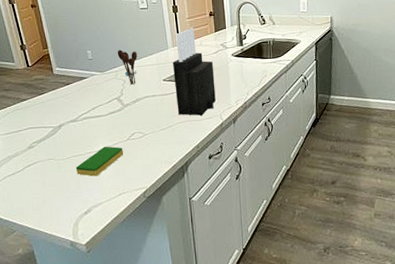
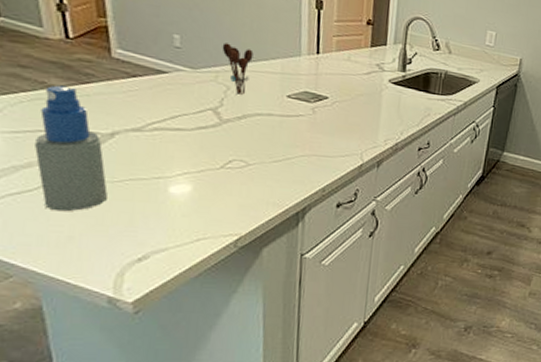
spray bottle: none [18,98,62,184] -> present [33,85,108,212]
dish sponge: present [76,146,123,177] -> none [131,172,212,212]
knife block: present [172,28,216,116] -> none [301,35,362,151]

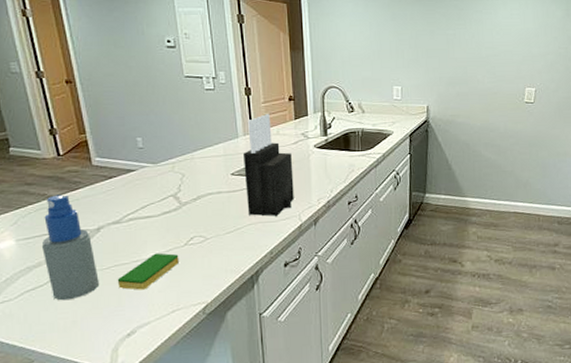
dish sponge: none [131,172,212,212] -> present [117,253,179,290]
utensil holder: present [222,43,254,95] -> none [175,137,200,179]
knife block: none [301,35,362,151] -> present [242,114,294,216]

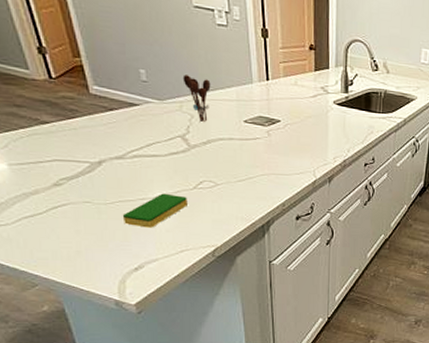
spray bottle: present [41,194,99,301] -> none [37,121,103,231]
utensil holder: none [175,137,200,179] -> present [183,74,211,122]
knife block: present [242,114,294,216] -> none [257,61,310,169]

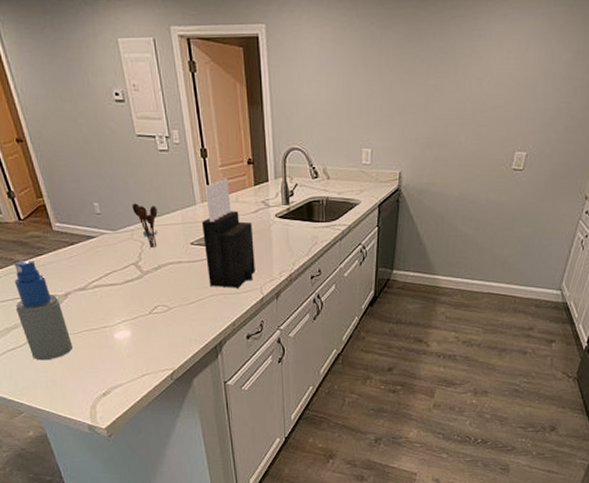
spray bottle: none [37,121,103,231] -> present [14,260,72,361]
dish sponge: present [122,193,188,228] -> none [88,320,145,354]
knife block: none [257,61,310,169] -> present [201,179,255,288]

